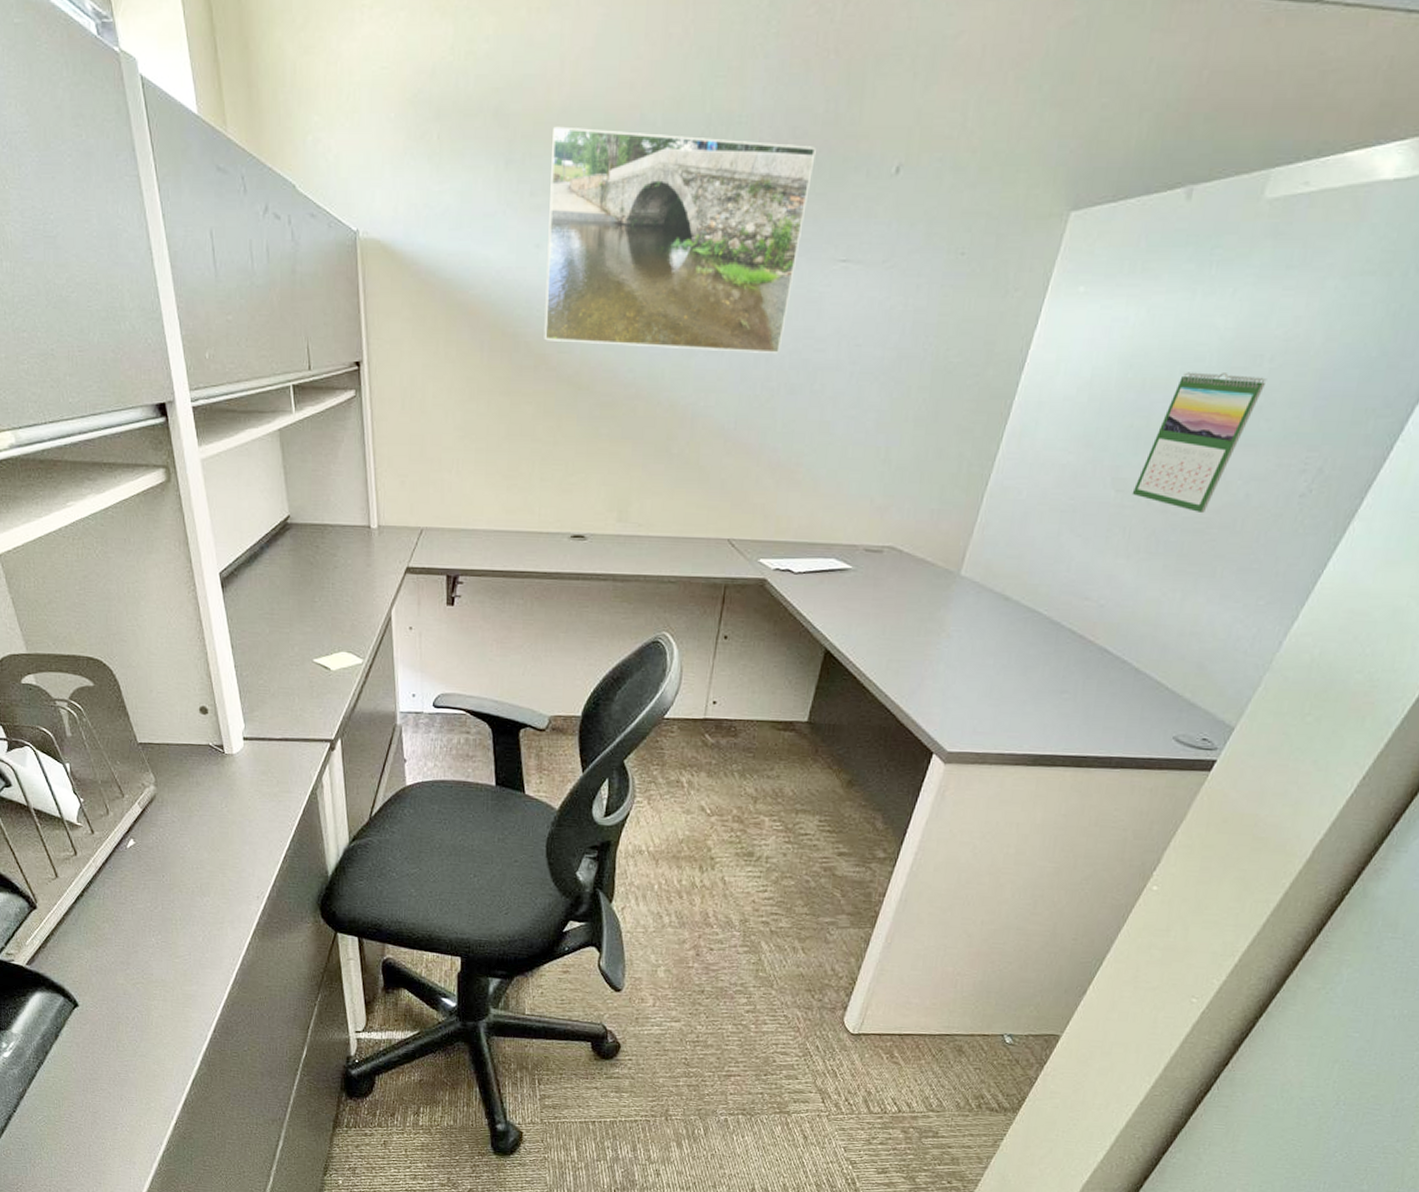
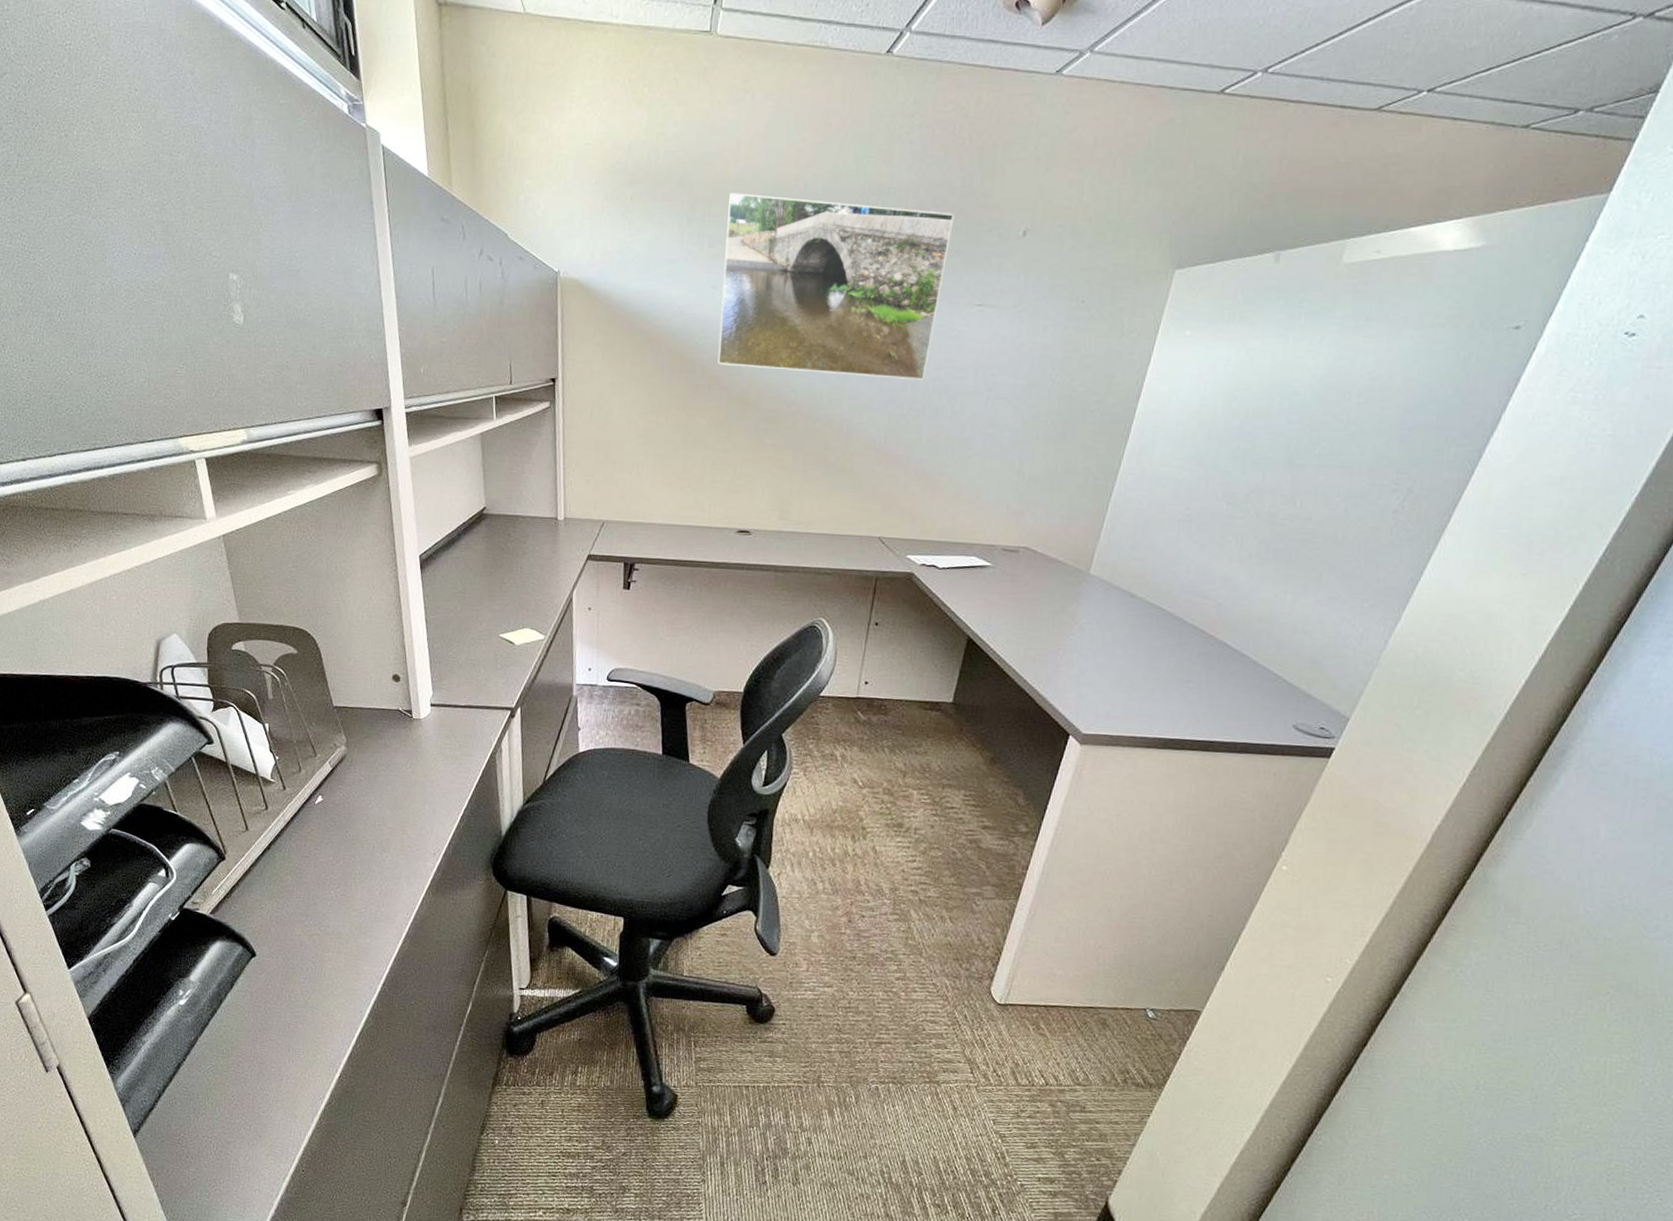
calendar: present [1132,372,1267,514] -> none [1242,404,1357,525]

